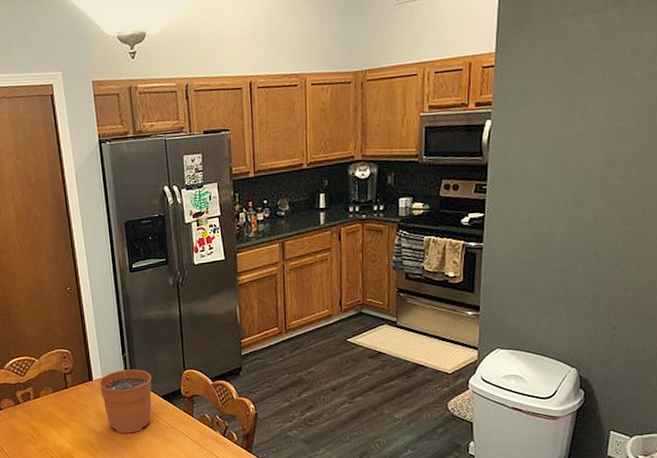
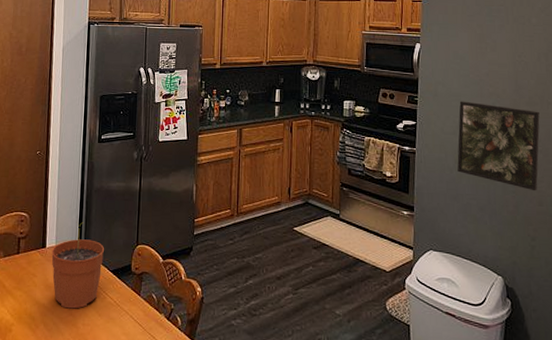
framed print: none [531,183,634,277] -> present [457,101,540,191]

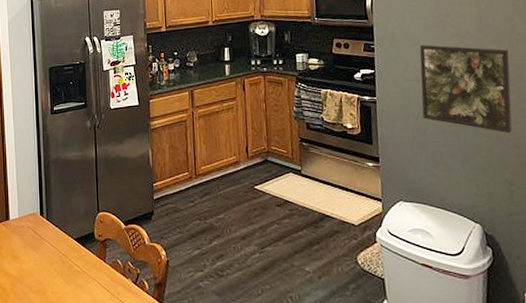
plant pot: present [51,222,105,309] -> none [16,193,67,278]

